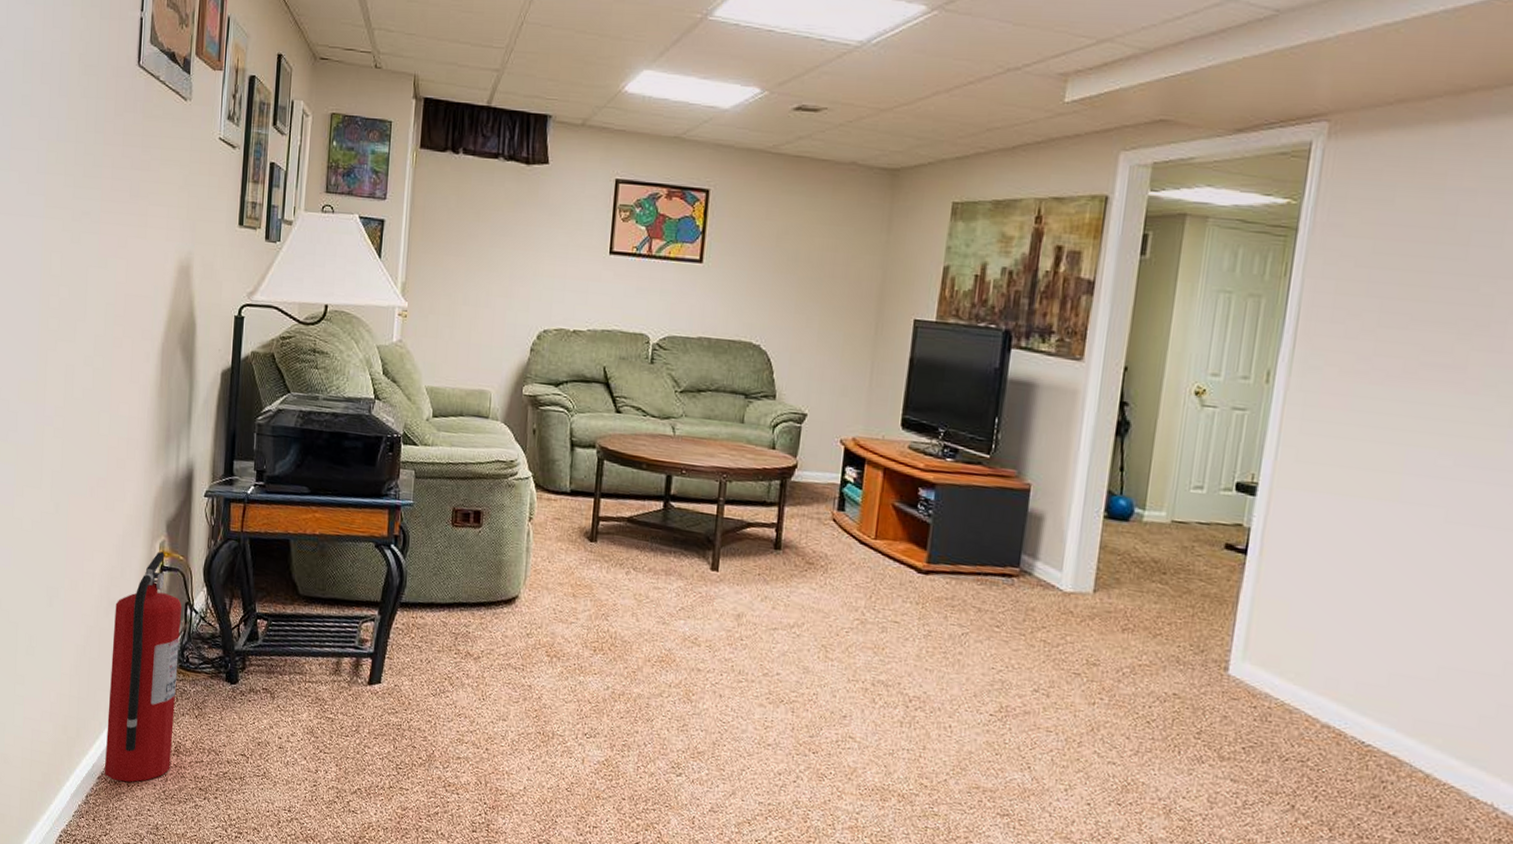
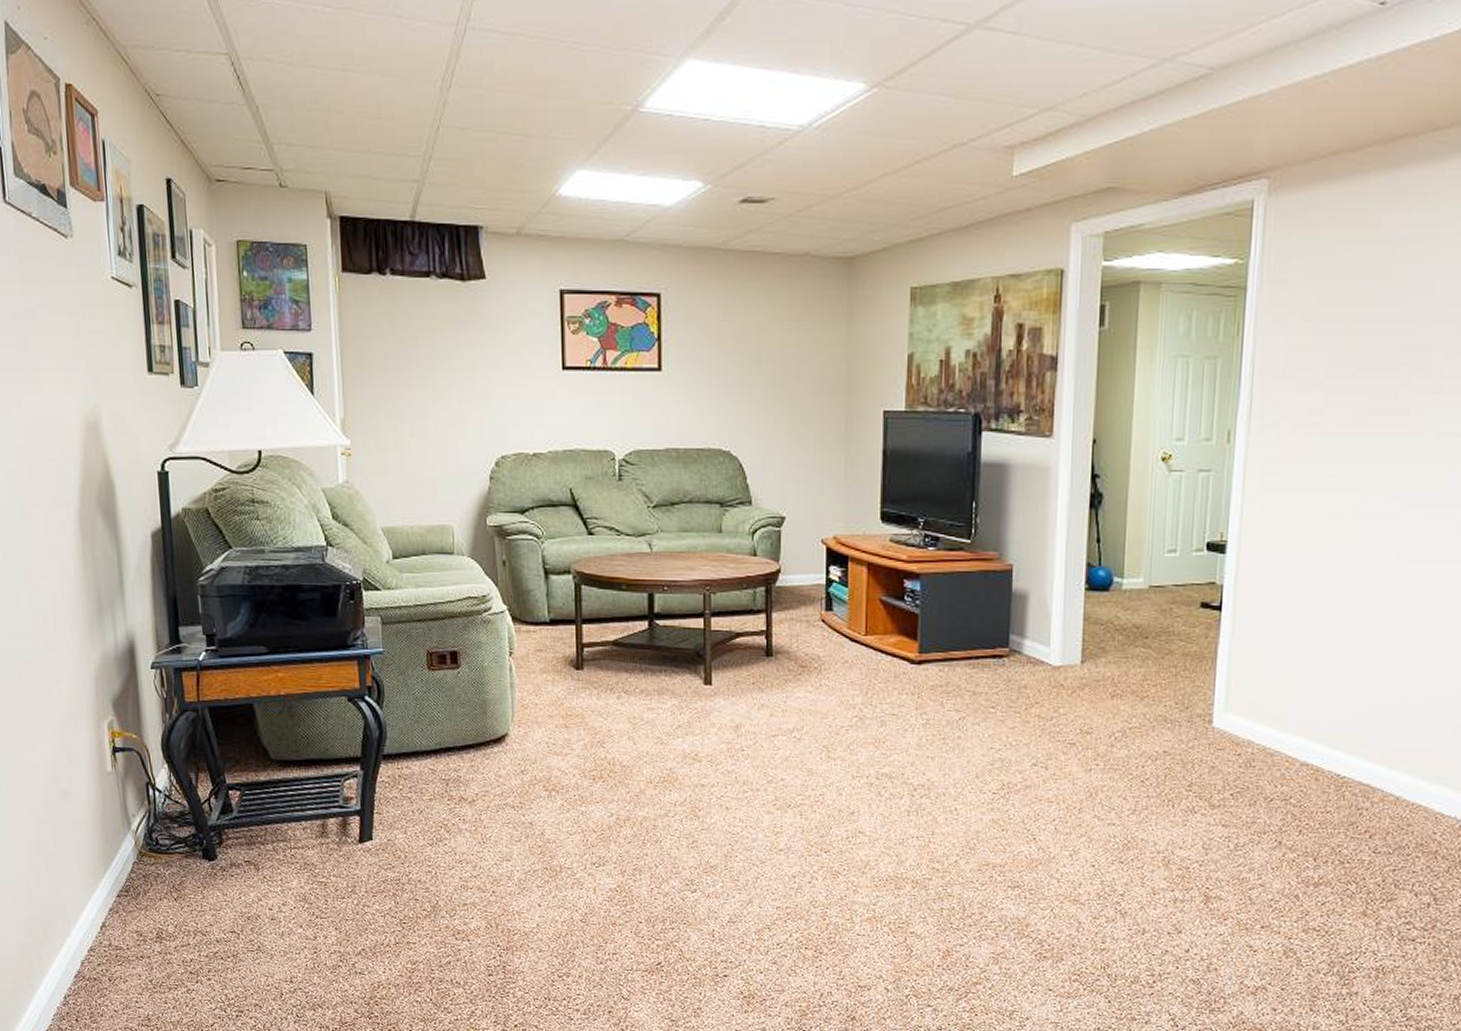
fire extinguisher: present [105,551,182,783] -> none [67,732,154,977]

